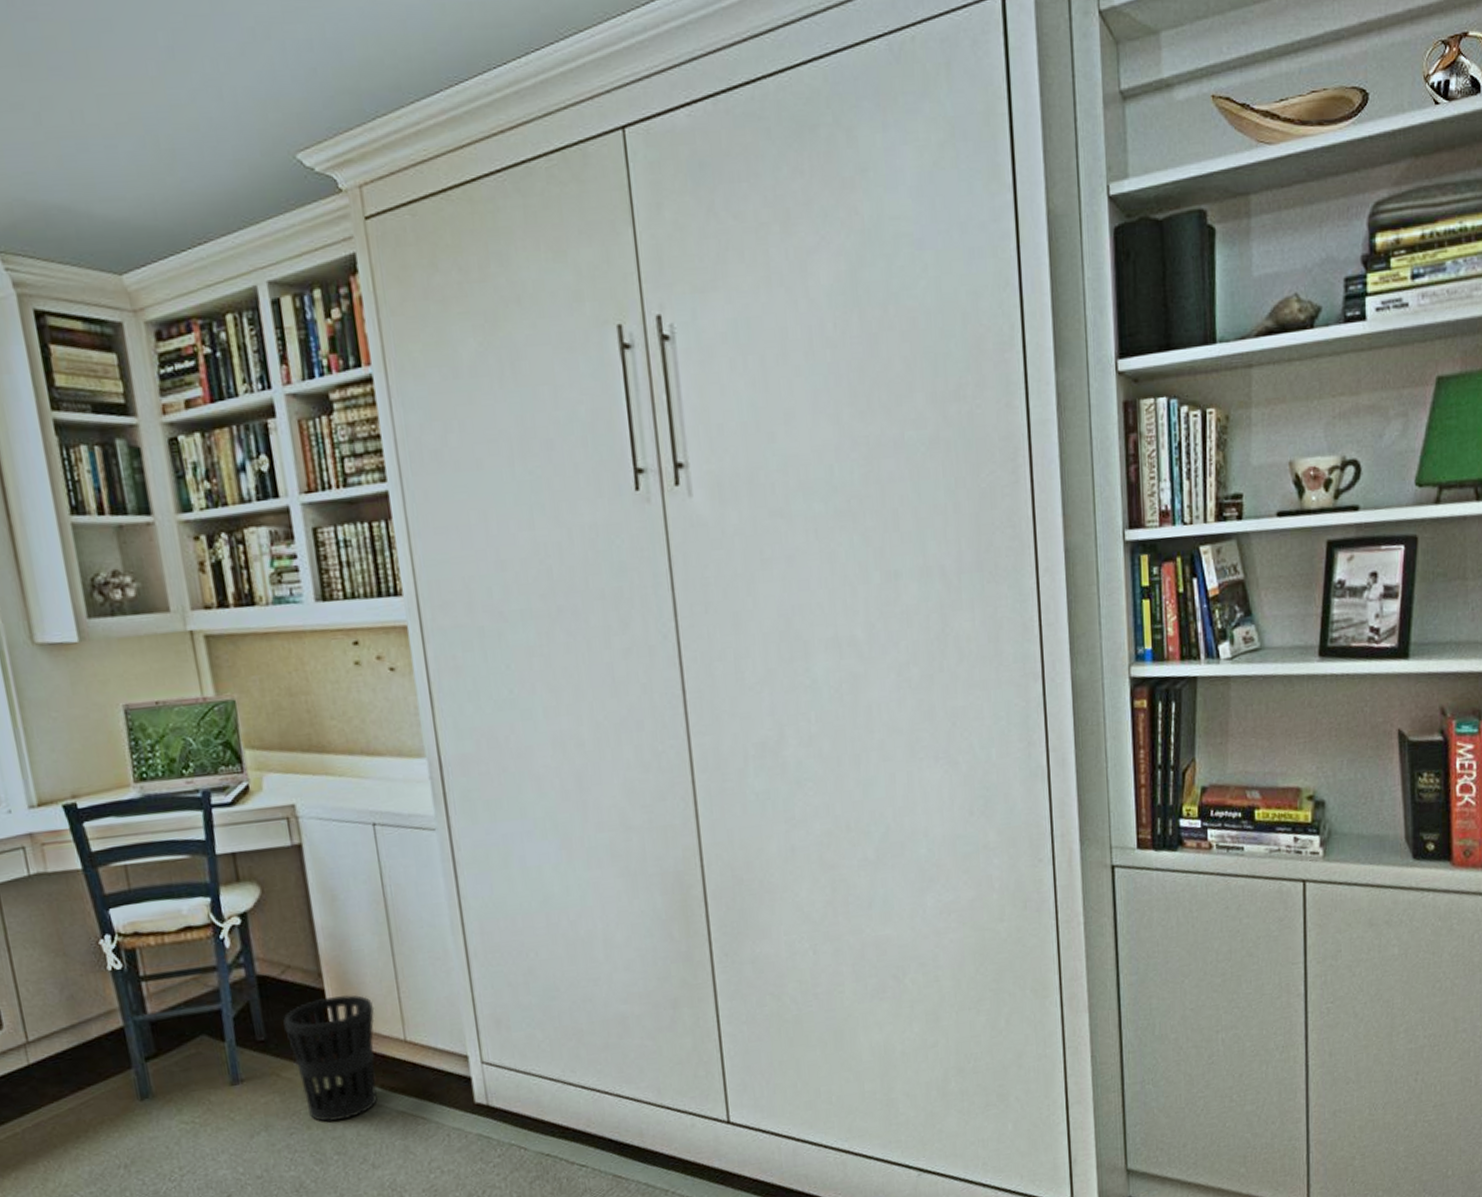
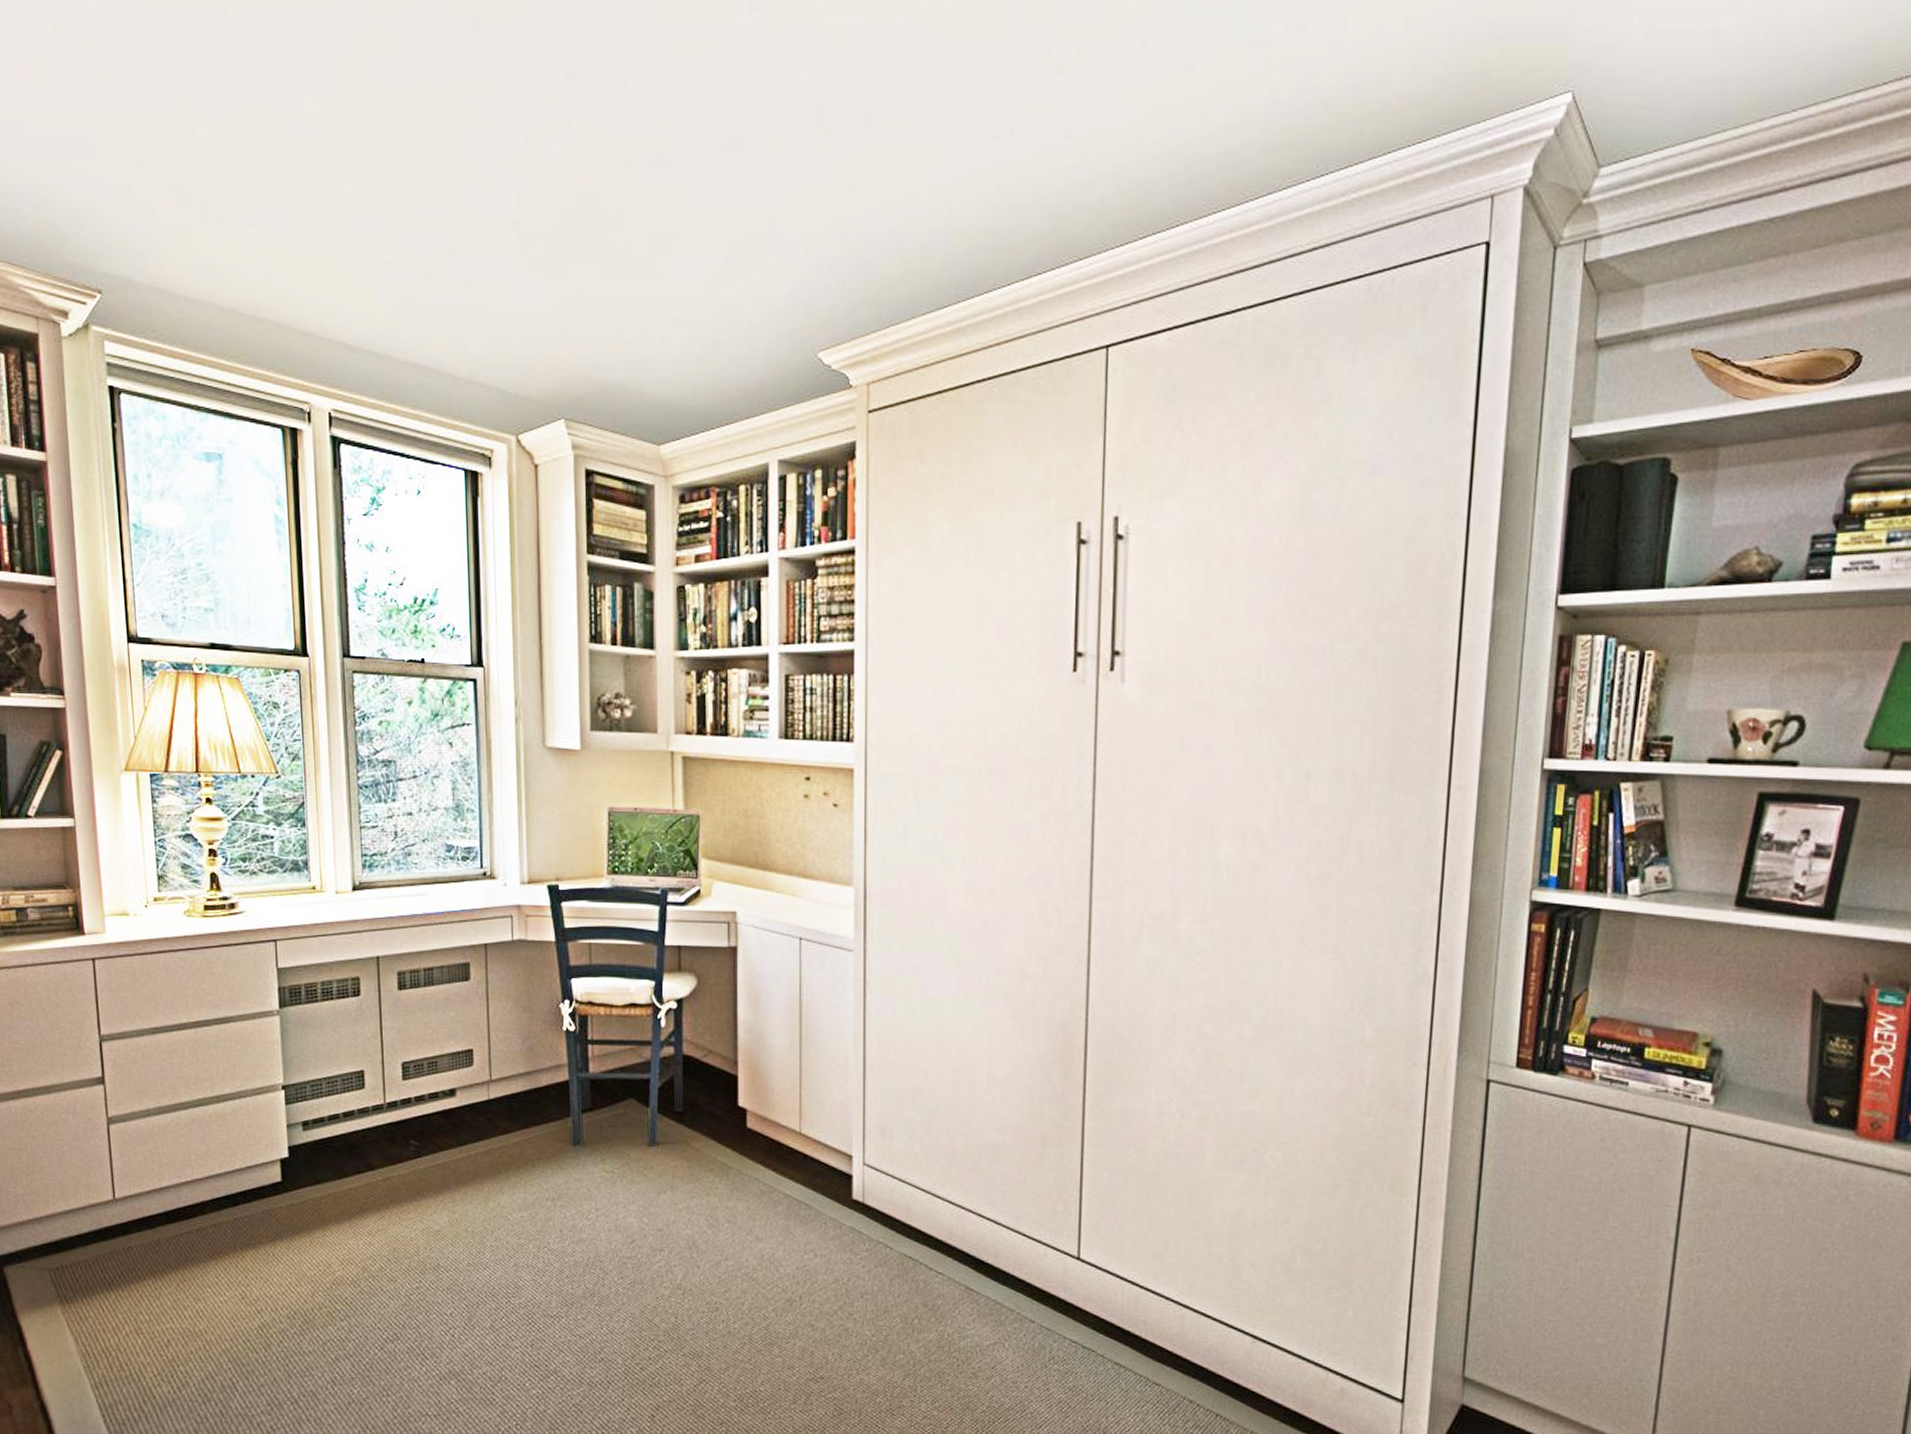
wastebasket: present [283,994,379,1122] -> none [700,1083,778,1194]

